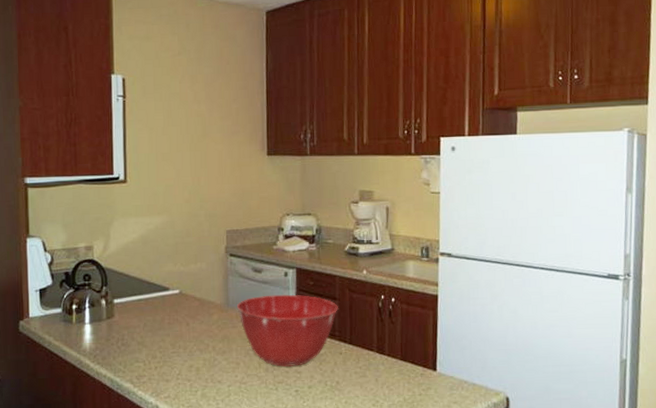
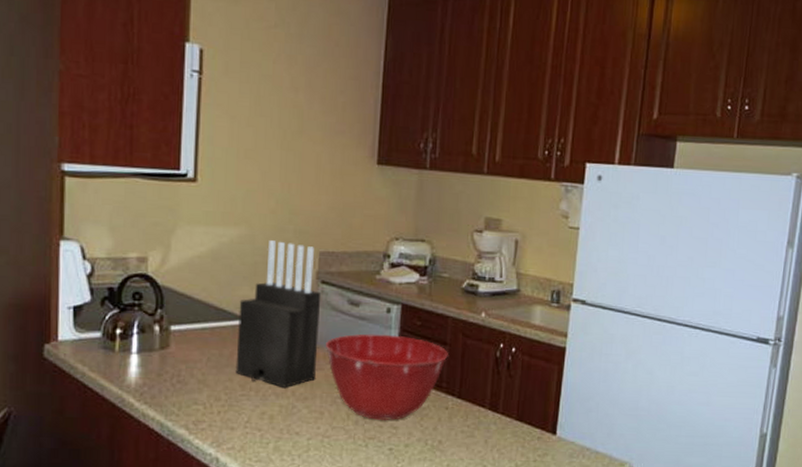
knife block: none [166,224,231,344] -> present [235,240,322,387]

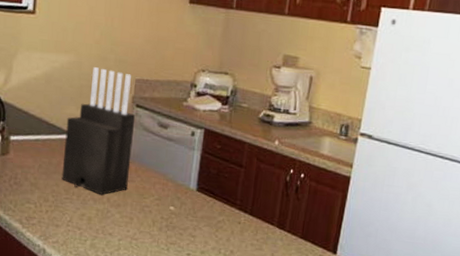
mixing bowl: present [326,334,448,421] -> none [137,153,243,230]

